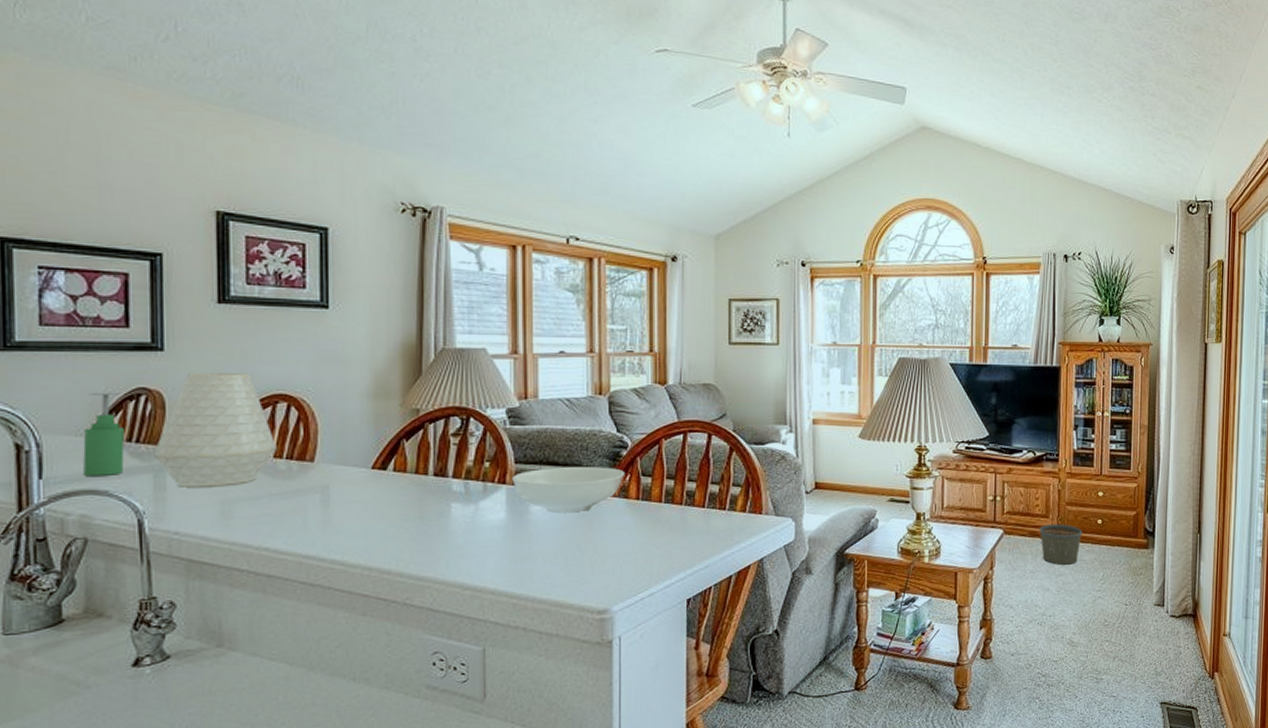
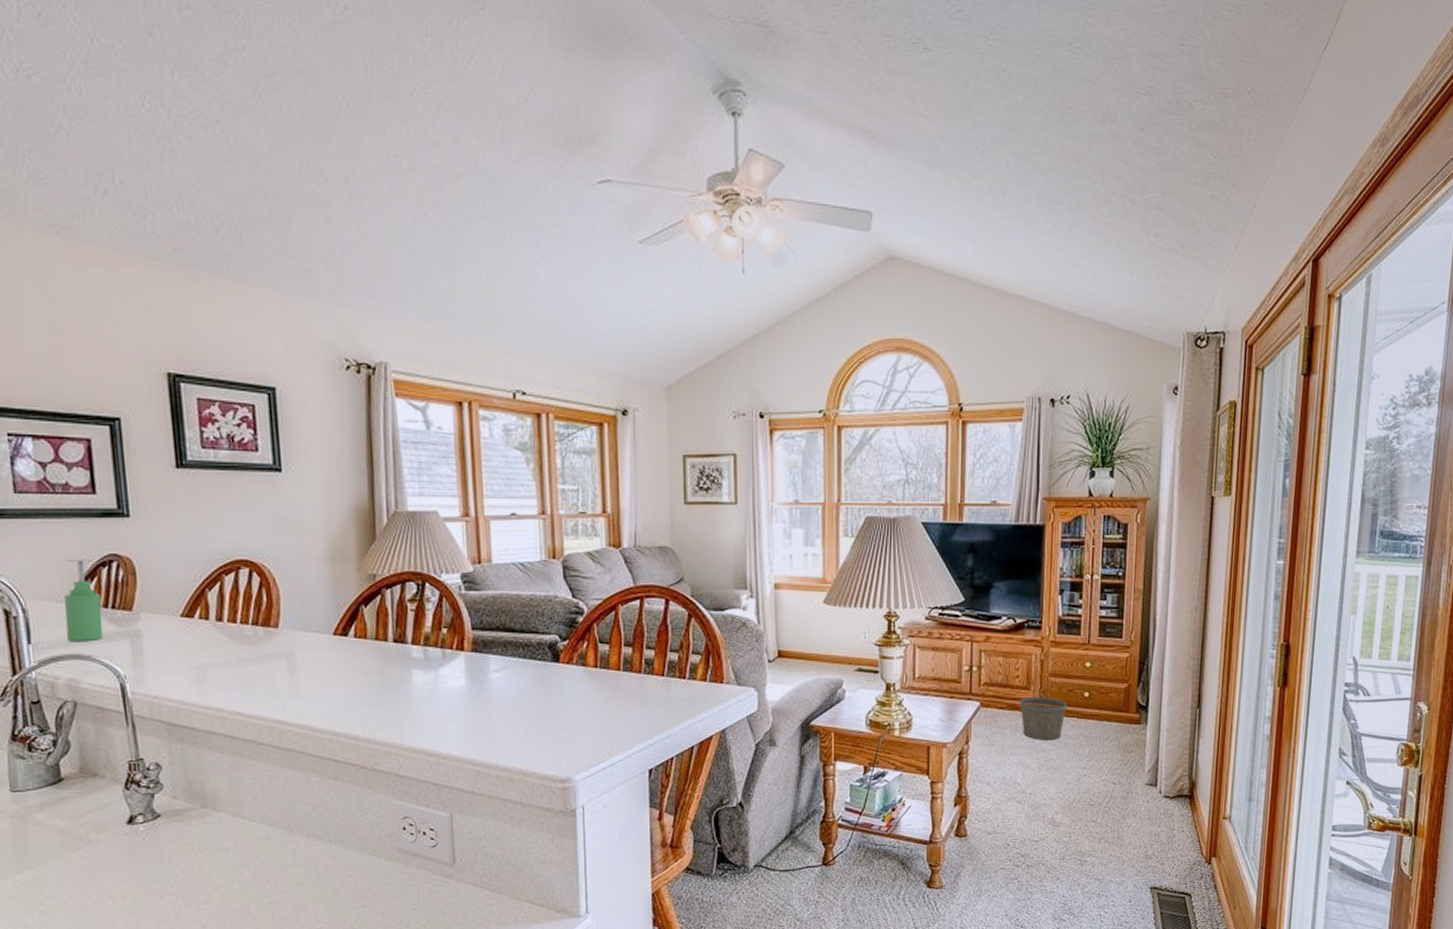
vase: present [153,371,277,487] -> none [128,537,242,653]
bowl: present [512,467,626,513] -> none [470,633,583,681]

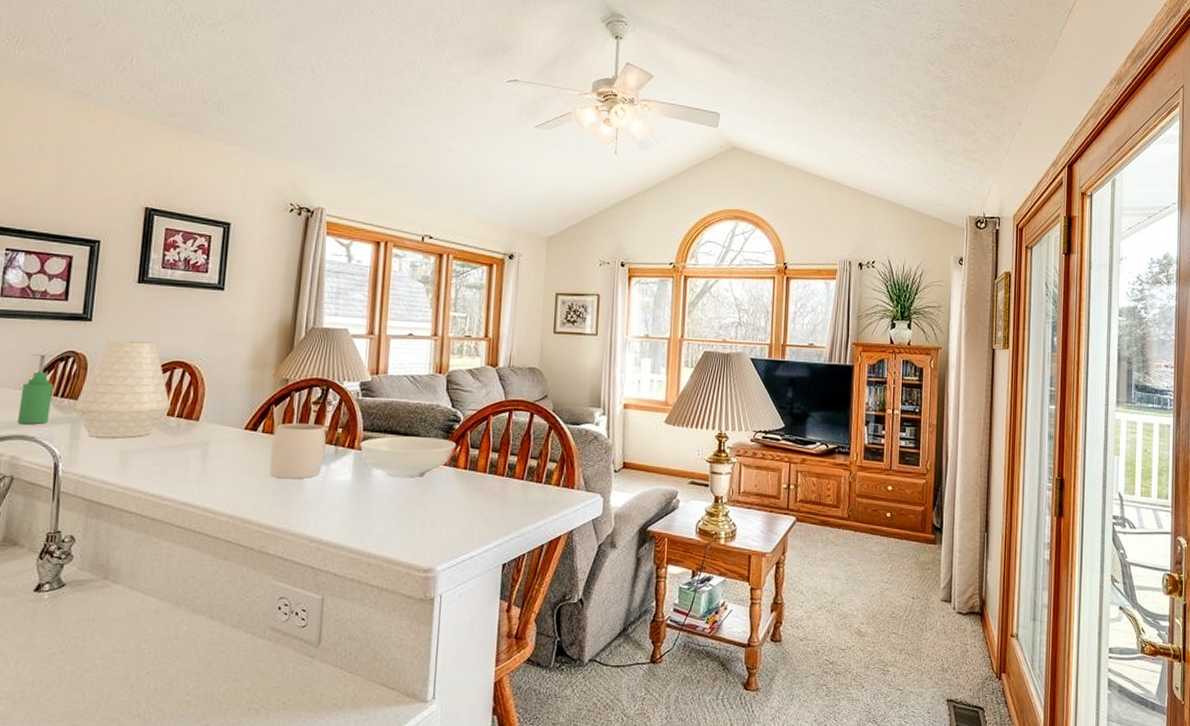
vase: none [128,537,242,653] -> present [73,340,171,439]
mug: none [367,624,432,689] -> present [269,422,327,479]
bowl: none [470,633,583,681] -> present [360,436,457,478]
basket: present [1019,696,1067,740] -> none [829,514,872,555]

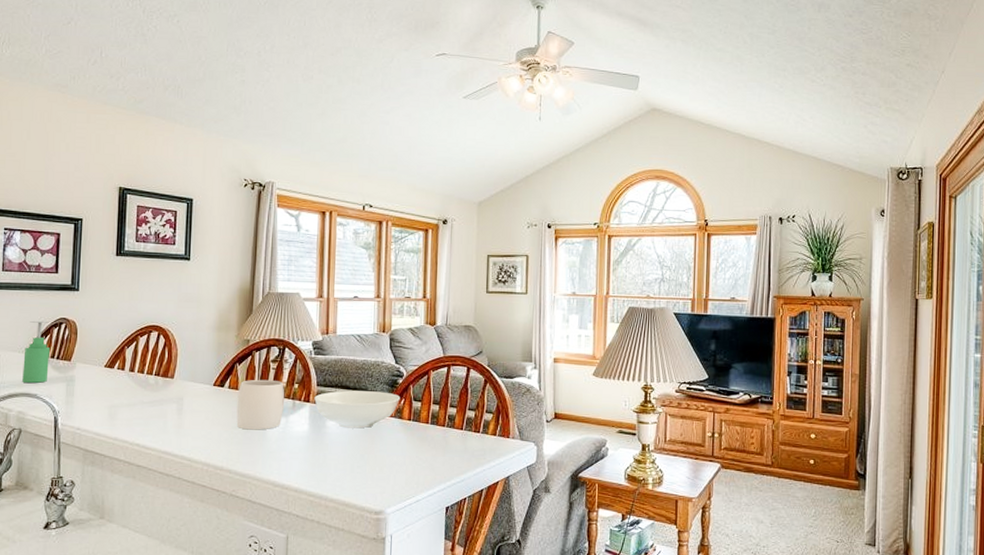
vase: present [73,340,171,439] -> none [67,307,149,395]

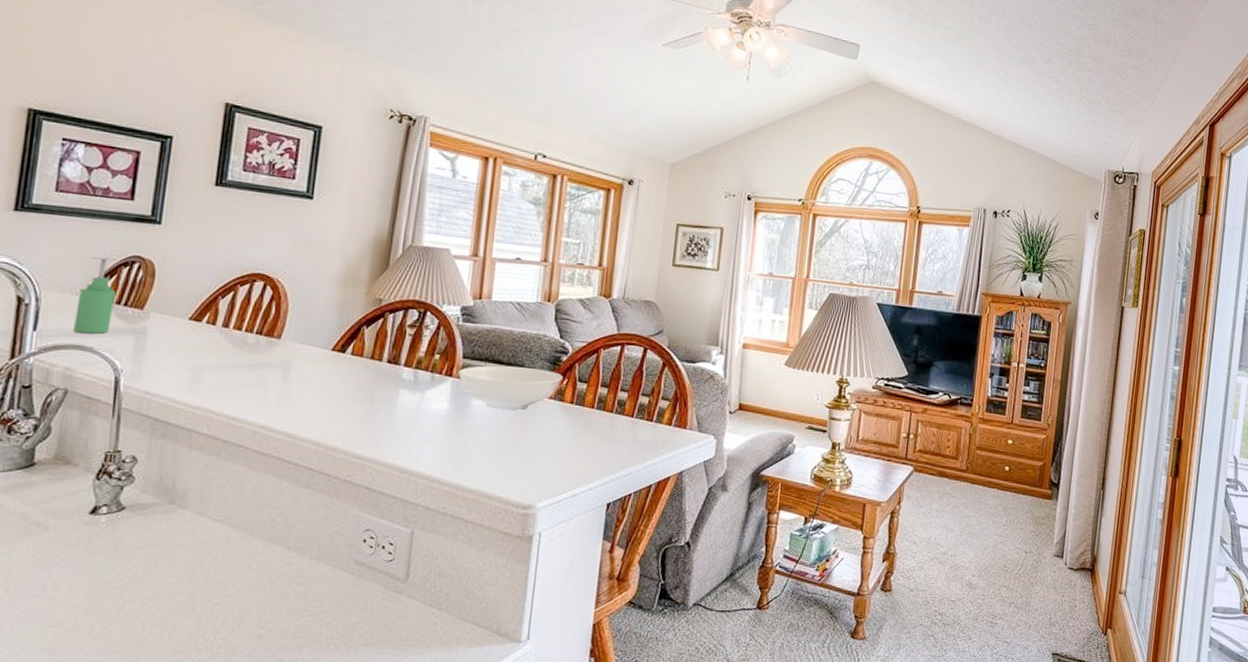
mug: present [236,379,285,430] -> none [358,346,423,406]

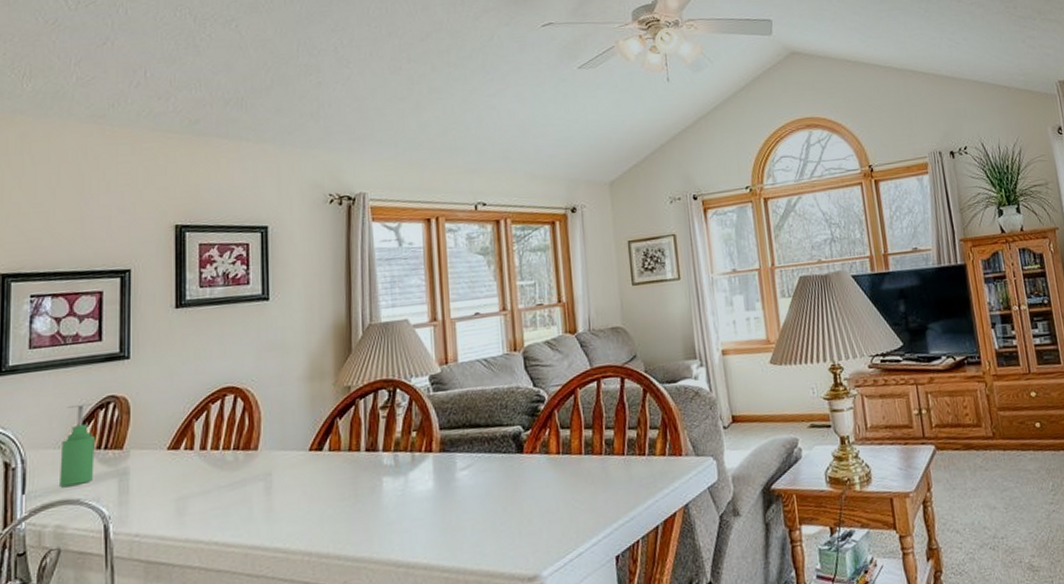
bowl: present [458,365,564,410] -> none [438,423,545,477]

